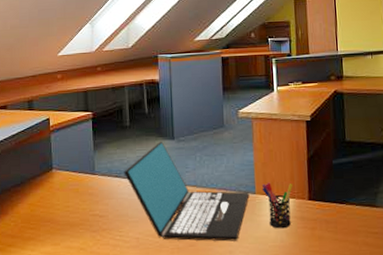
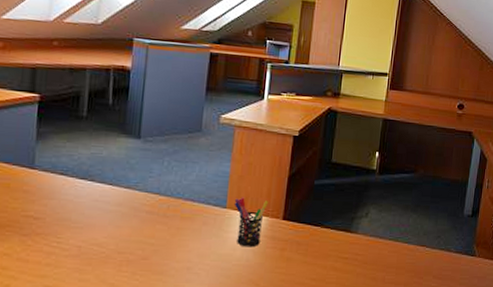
laptop: present [124,141,250,242] -> none [72,139,220,257]

